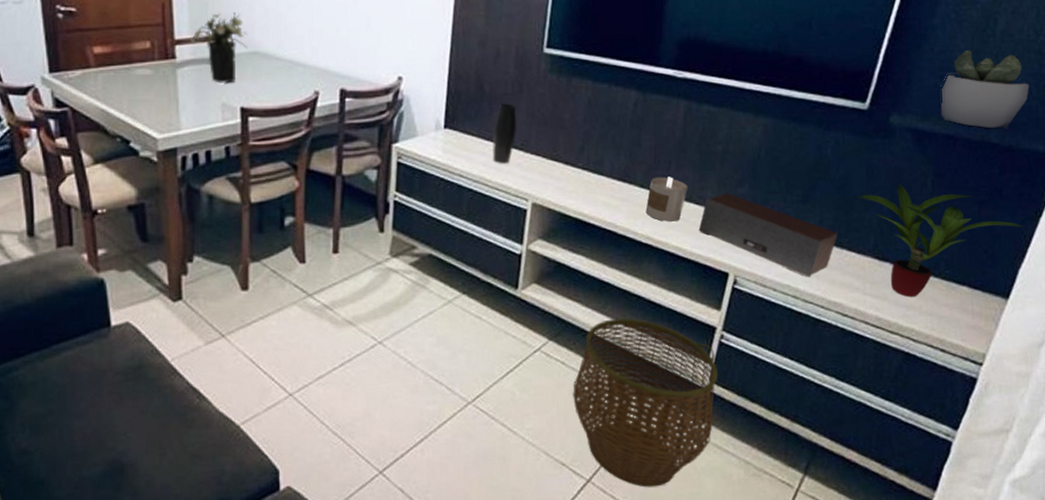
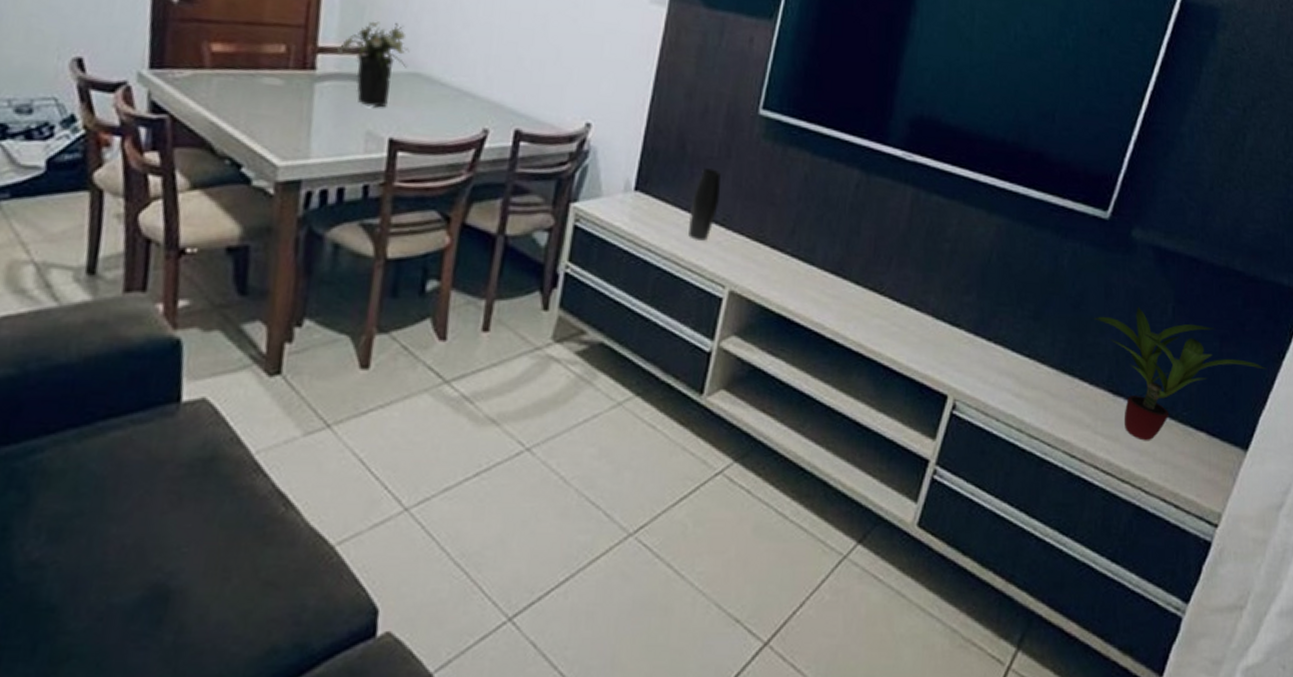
basket: present [572,318,719,487] -> none [756,441,928,656]
candle: present [645,176,688,223] -> none [859,273,910,330]
speaker: present [698,193,839,278] -> none [917,300,1071,408]
succulent plant: present [940,50,1029,129] -> none [1185,164,1276,256]

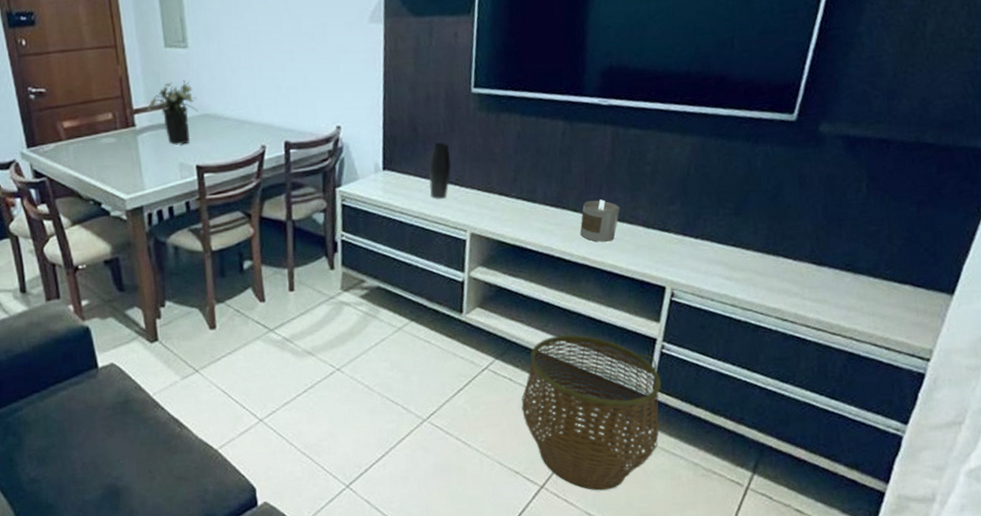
basket: none [756,441,928,656] -> present [521,334,662,491]
candle: none [859,273,910,330] -> present [580,199,621,243]
potted plant: present [1093,307,1267,441] -> none [791,190,967,300]

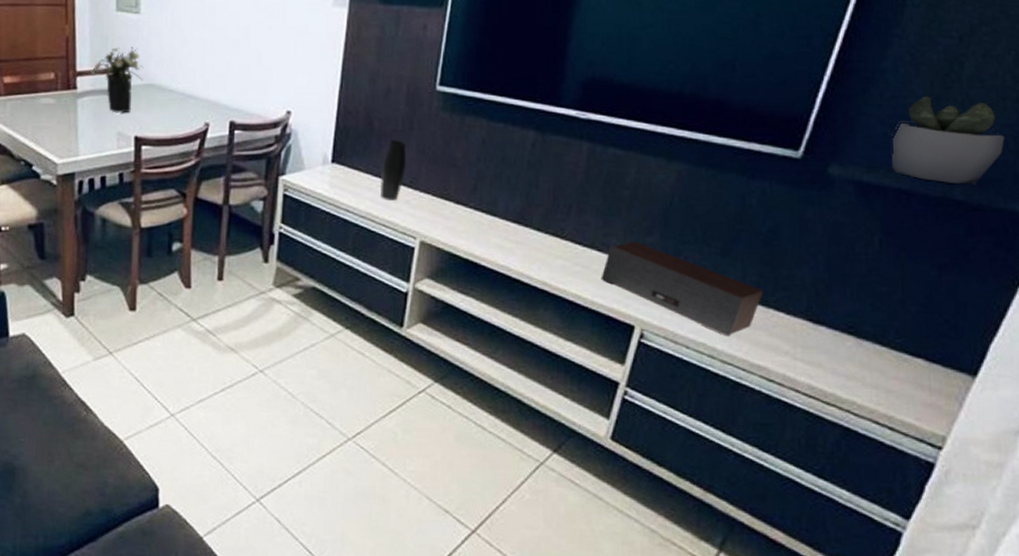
basket: present [521,334,662,491] -> none [459,365,621,546]
candle: present [580,199,621,243] -> none [542,221,590,269]
speaker: none [633,210,774,286] -> present [601,241,764,337]
succulent plant: none [870,53,964,130] -> present [891,96,1005,185]

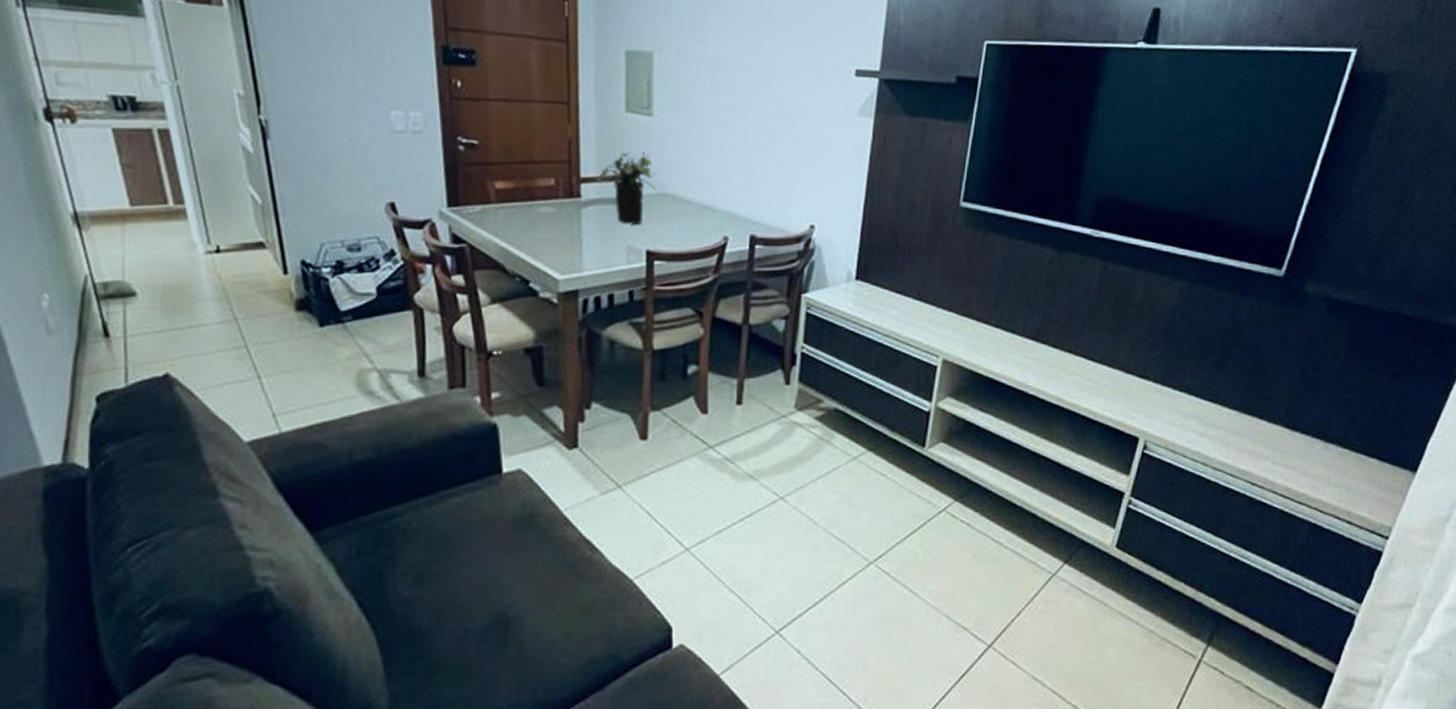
vase: present [379,140,405,202] -> none [903,256,929,320]
speaker: present [601,241,764,337] -> none [1110,356,1250,445]
succulent plant: present [891,96,1005,185] -> none [1356,220,1444,301]

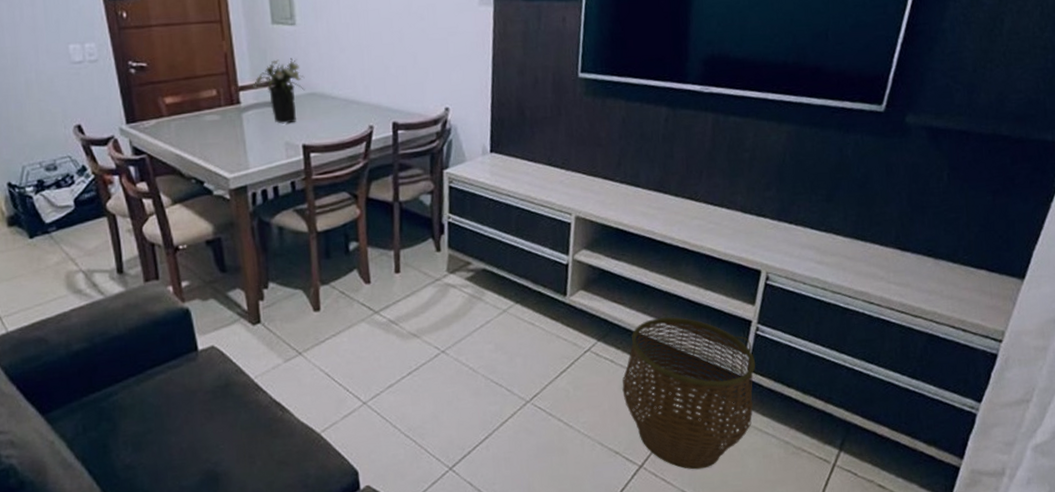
basket: none [977,481,1125,654] -> present [621,317,756,470]

